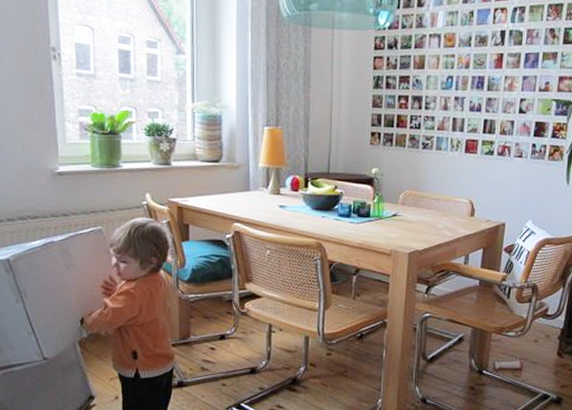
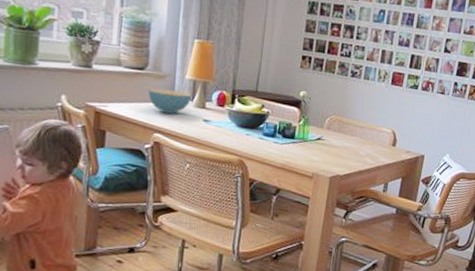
cereal bowl: none [225,179,267,202] -> present [148,88,192,114]

